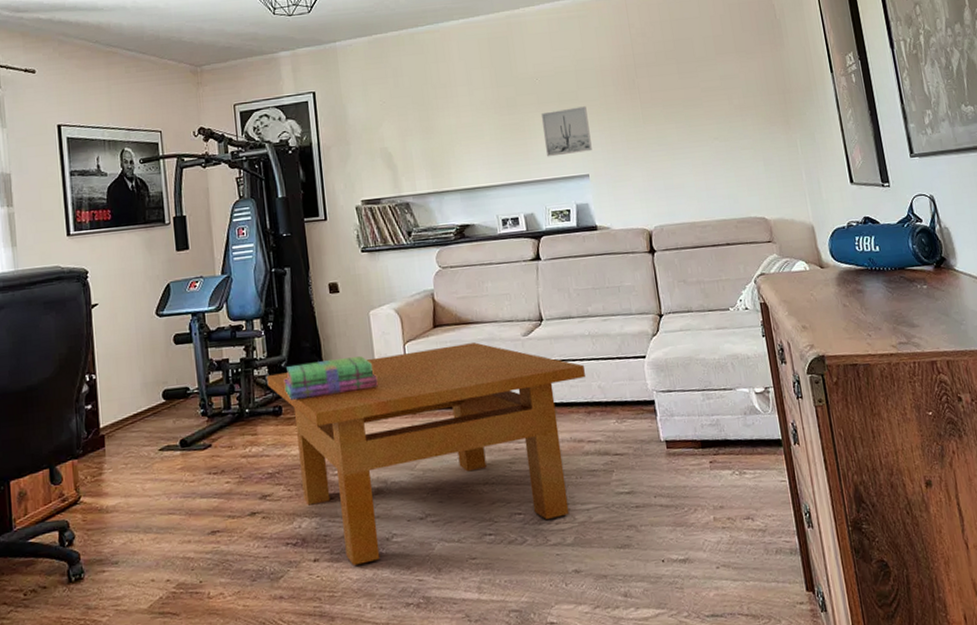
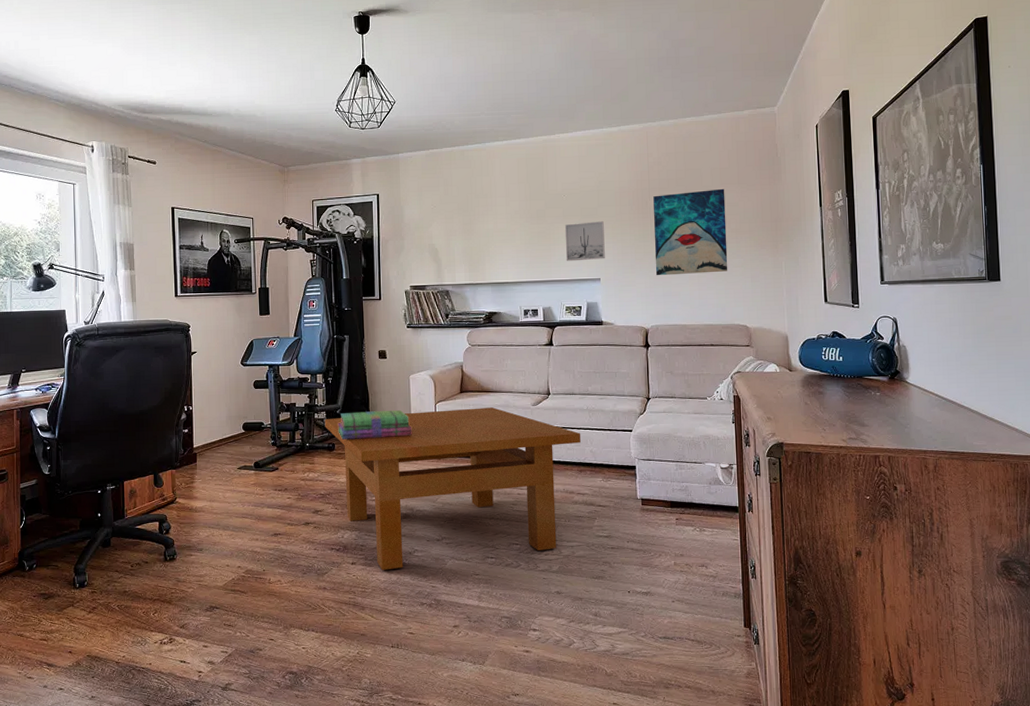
wall art: none [641,59,736,167] -> present [653,188,728,276]

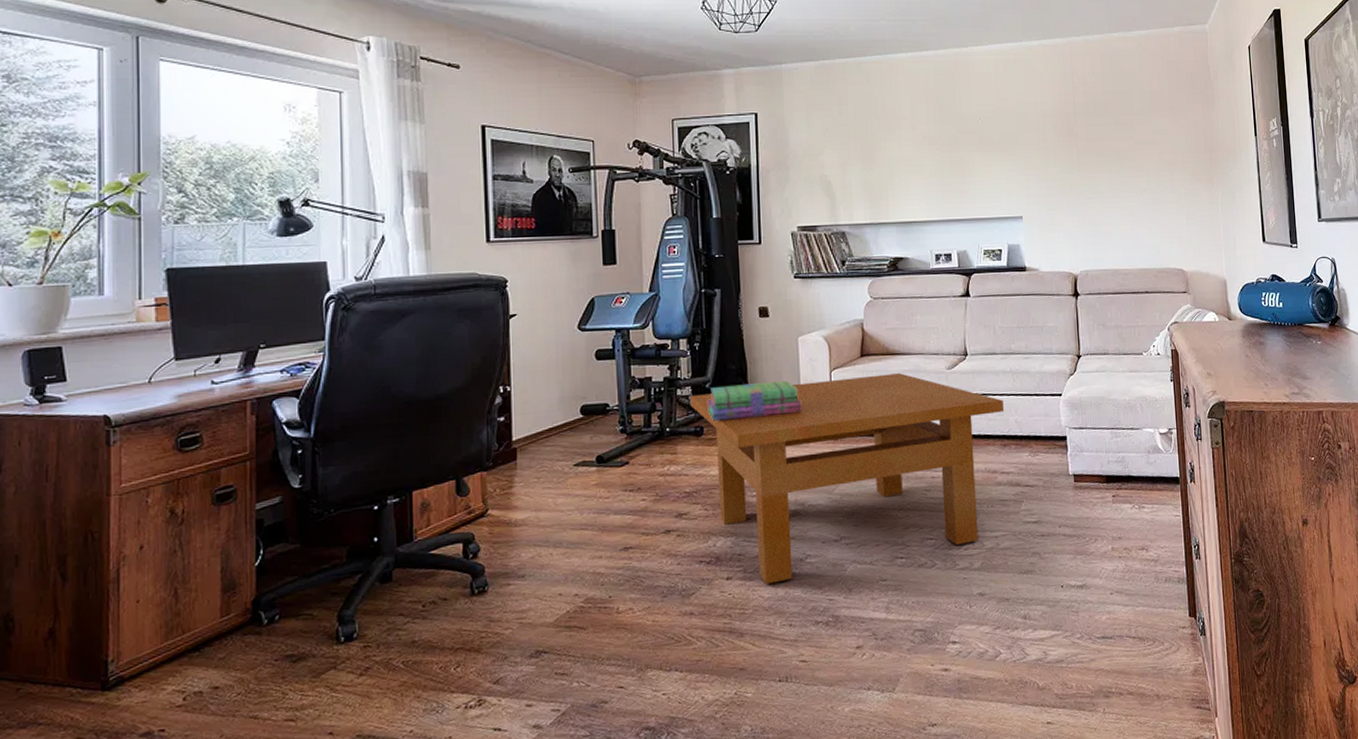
wall art: present [564,221,605,262] -> none [980,149,1027,197]
wall art: present [653,188,728,276] -> none [1079,114,1162,213]

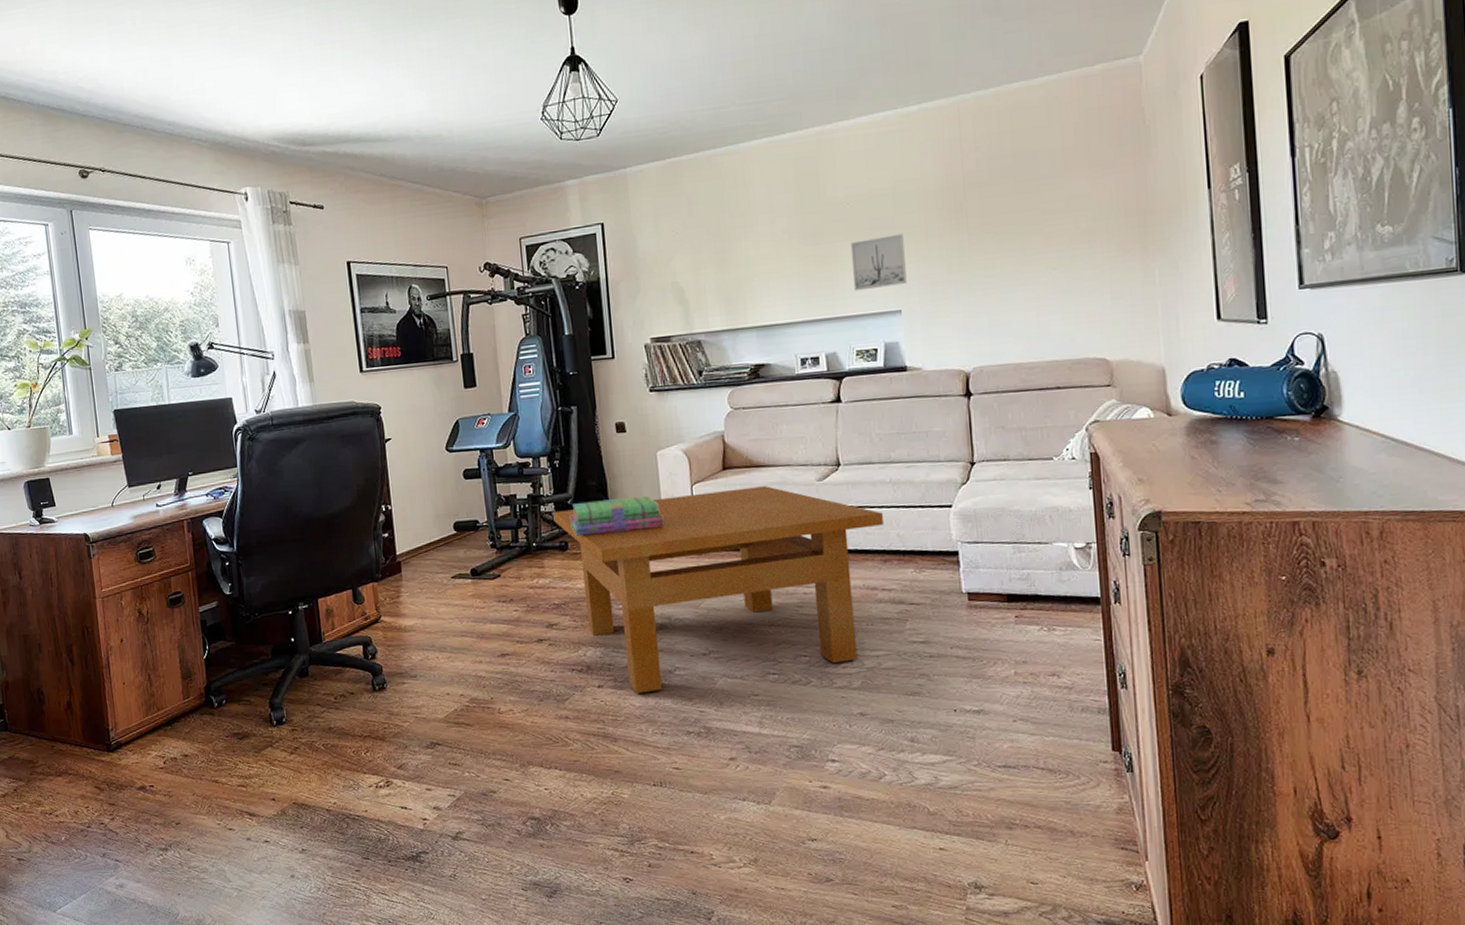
wall art: none [980,149,1027,197] -> present [850,234,907,291]

